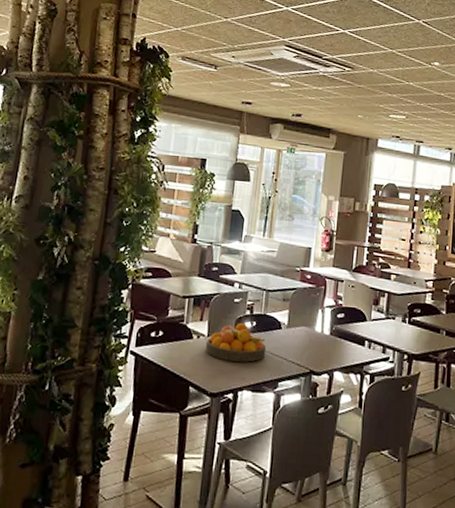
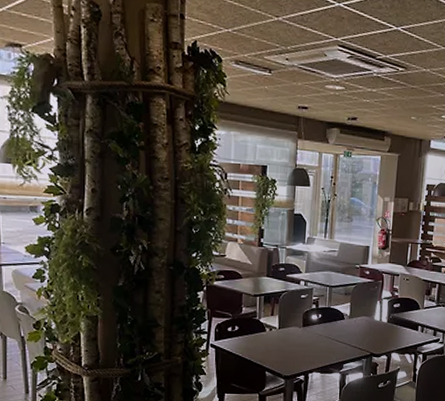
fruit bowl: present [205,323,267,362] -> none [277,316,332,349]

